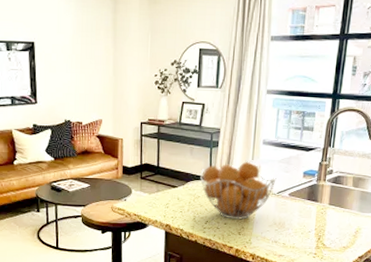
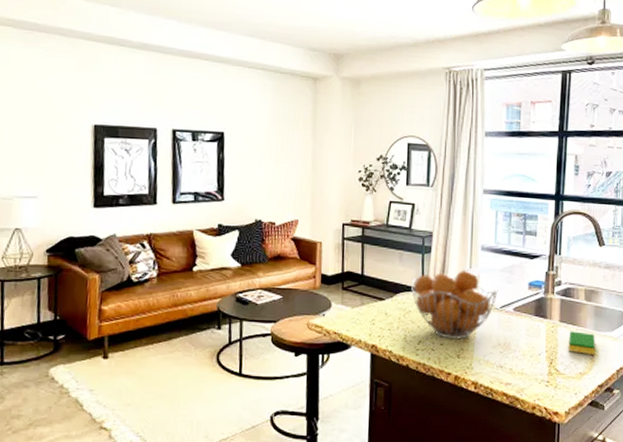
dish sponge: none [335,212,359,233] -> present [568,331,595,356]

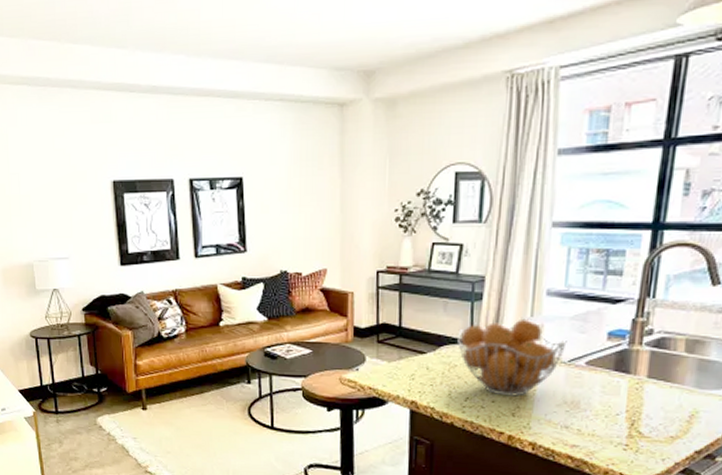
dish sponge: present [568,331,595,356] -> none [657,388,696,417]

